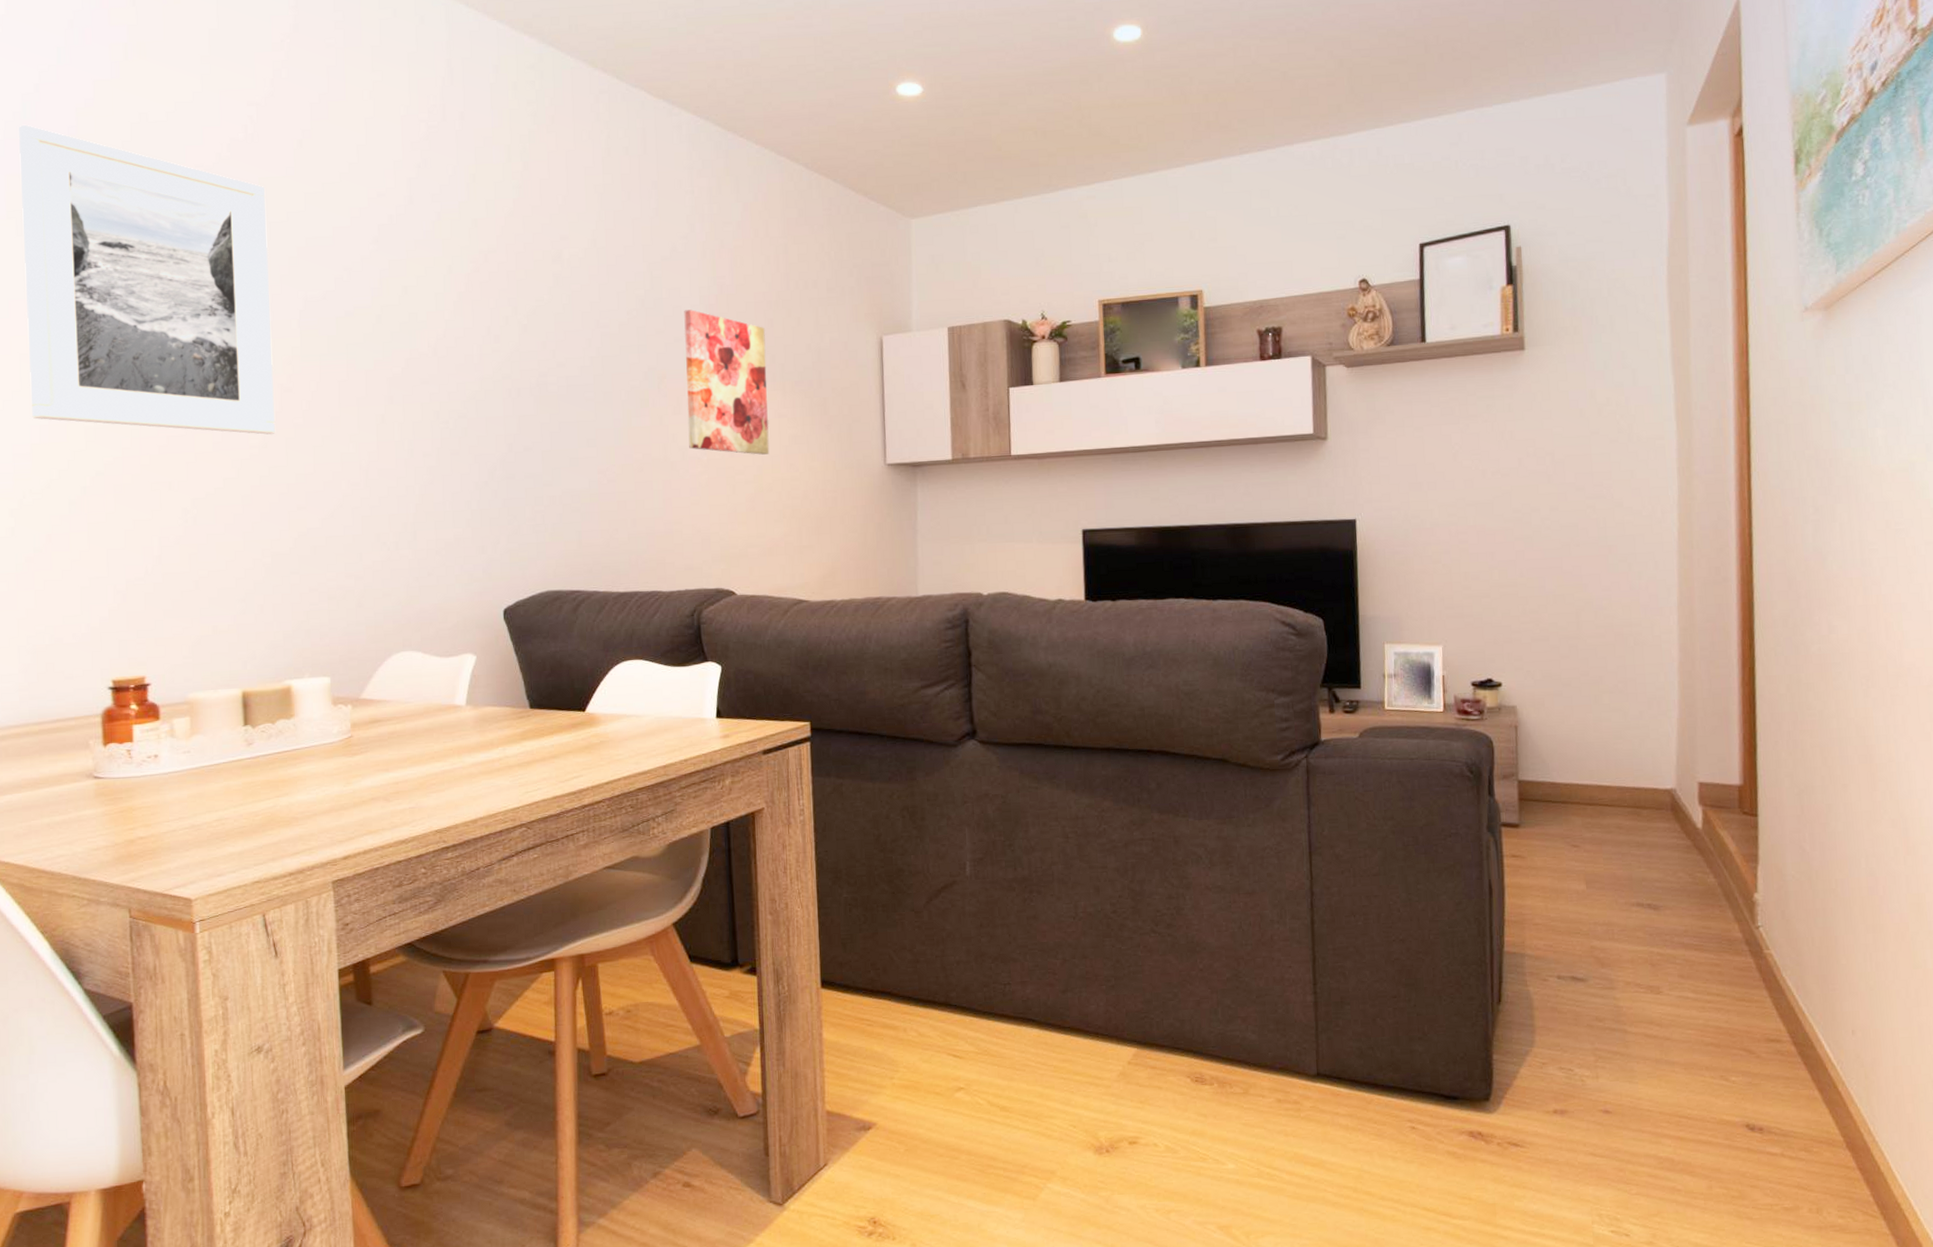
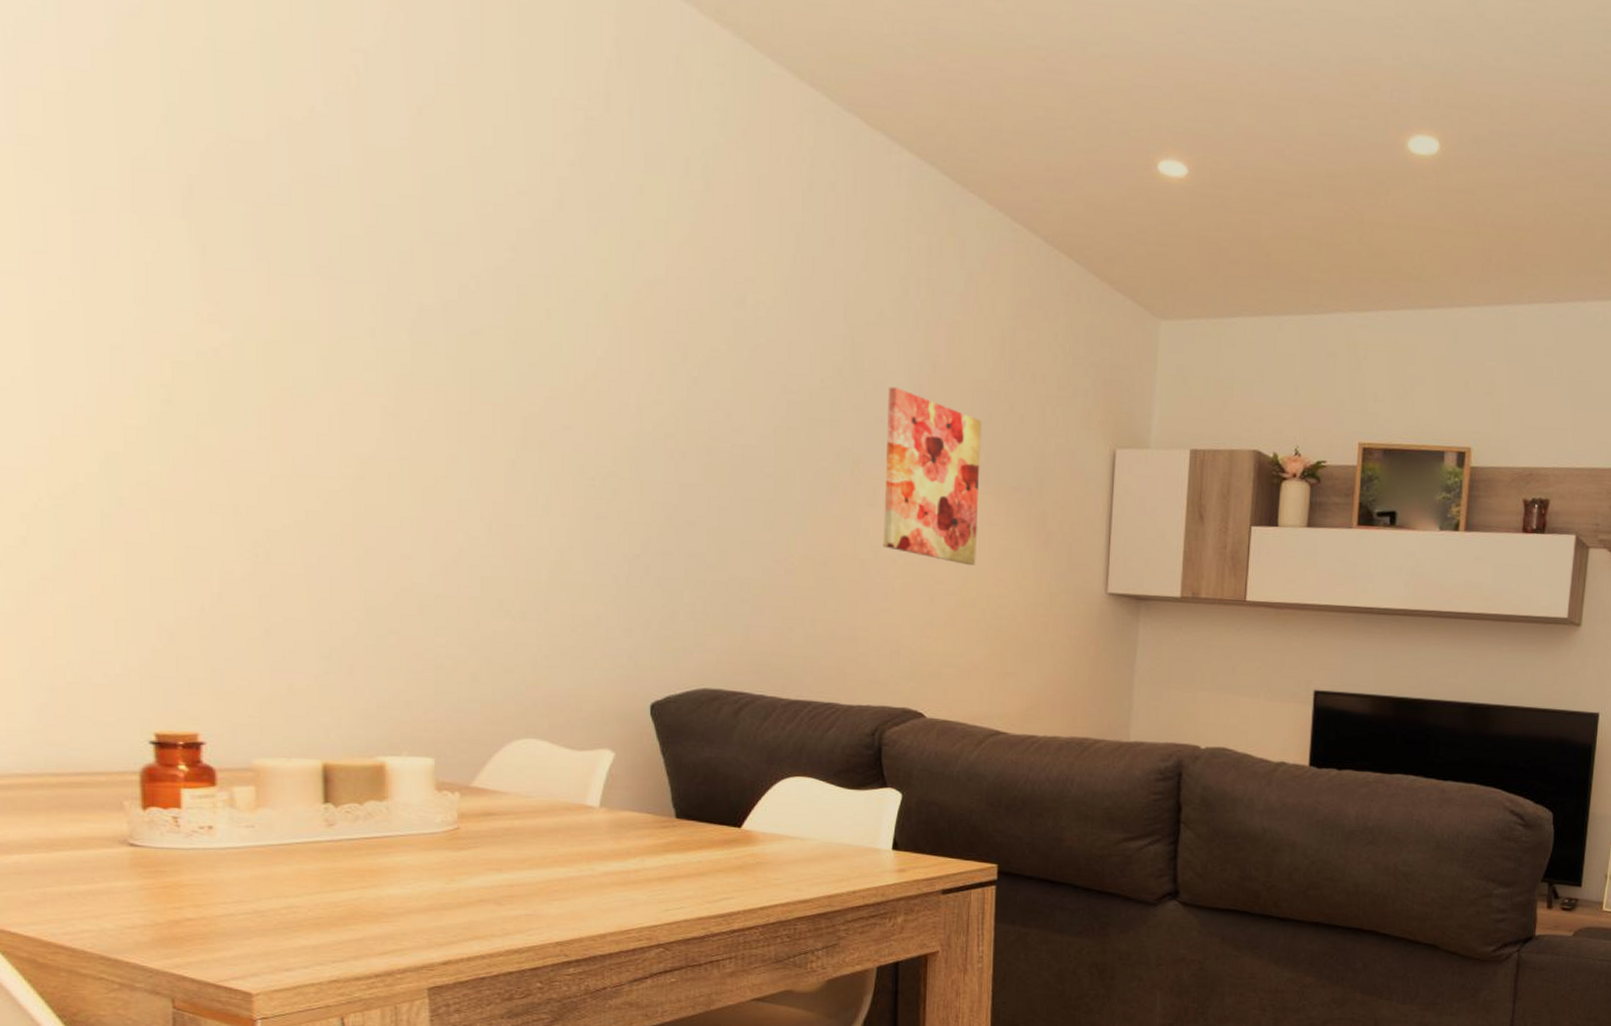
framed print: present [19,124,276,435] -> none [36,25,376,465]

